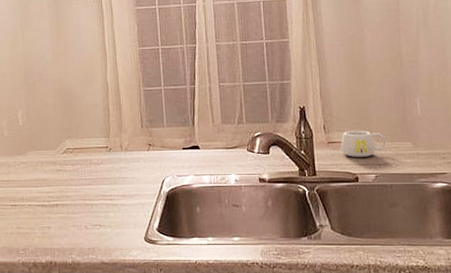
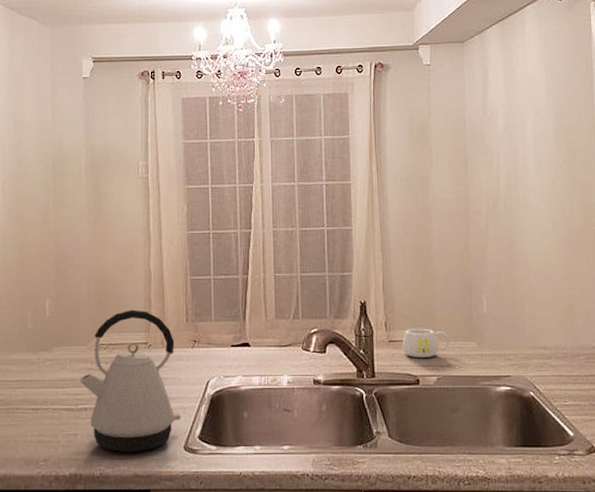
kettle: none [49,118,141,242] -> present [78,309,181,452]

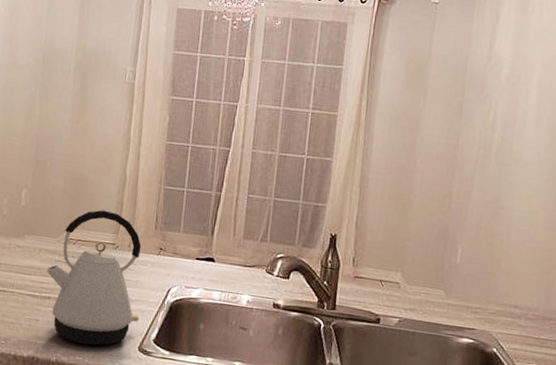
mug: present [402,328,450,357] -> none [367,267,417,299]

